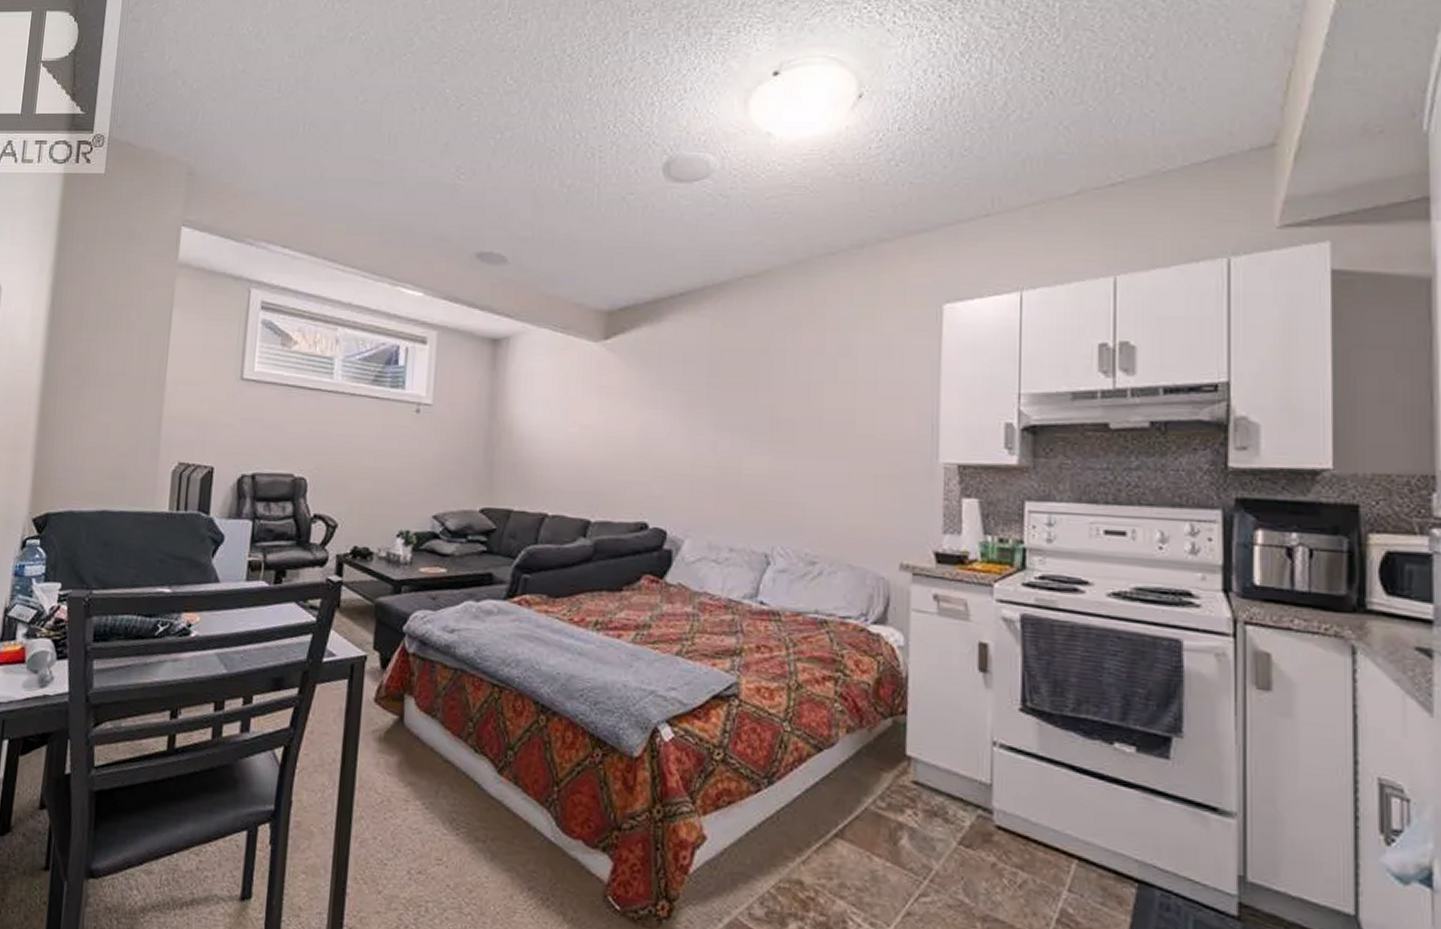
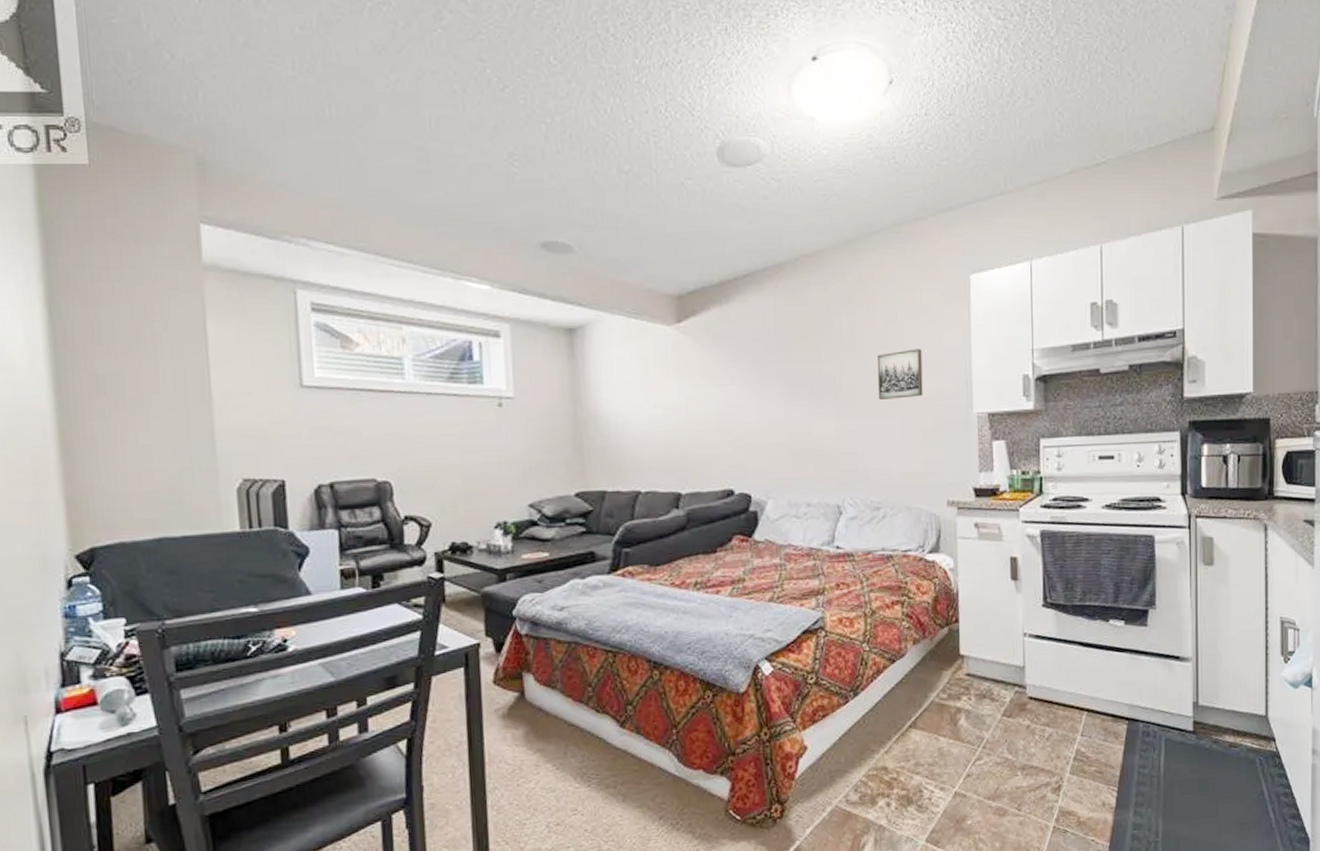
wall art: none [822,384,879,439] -> present [877,349,923,399]

